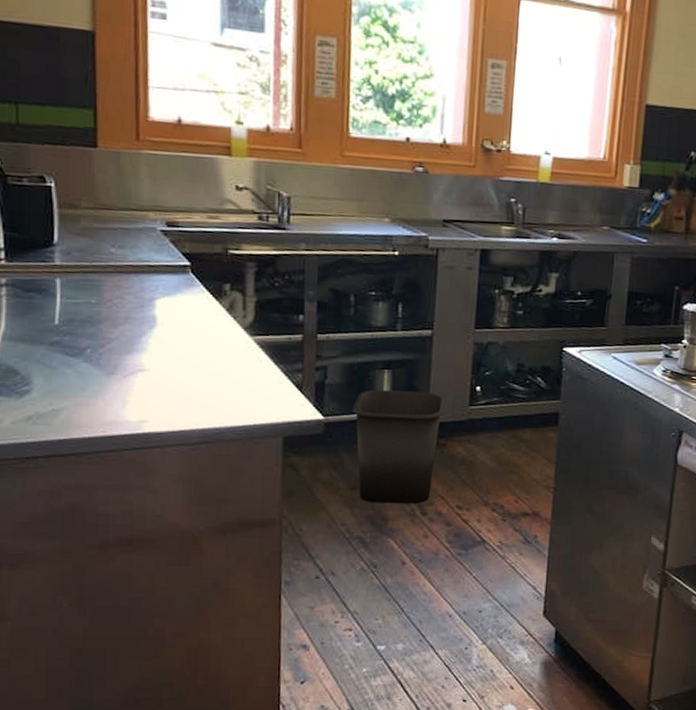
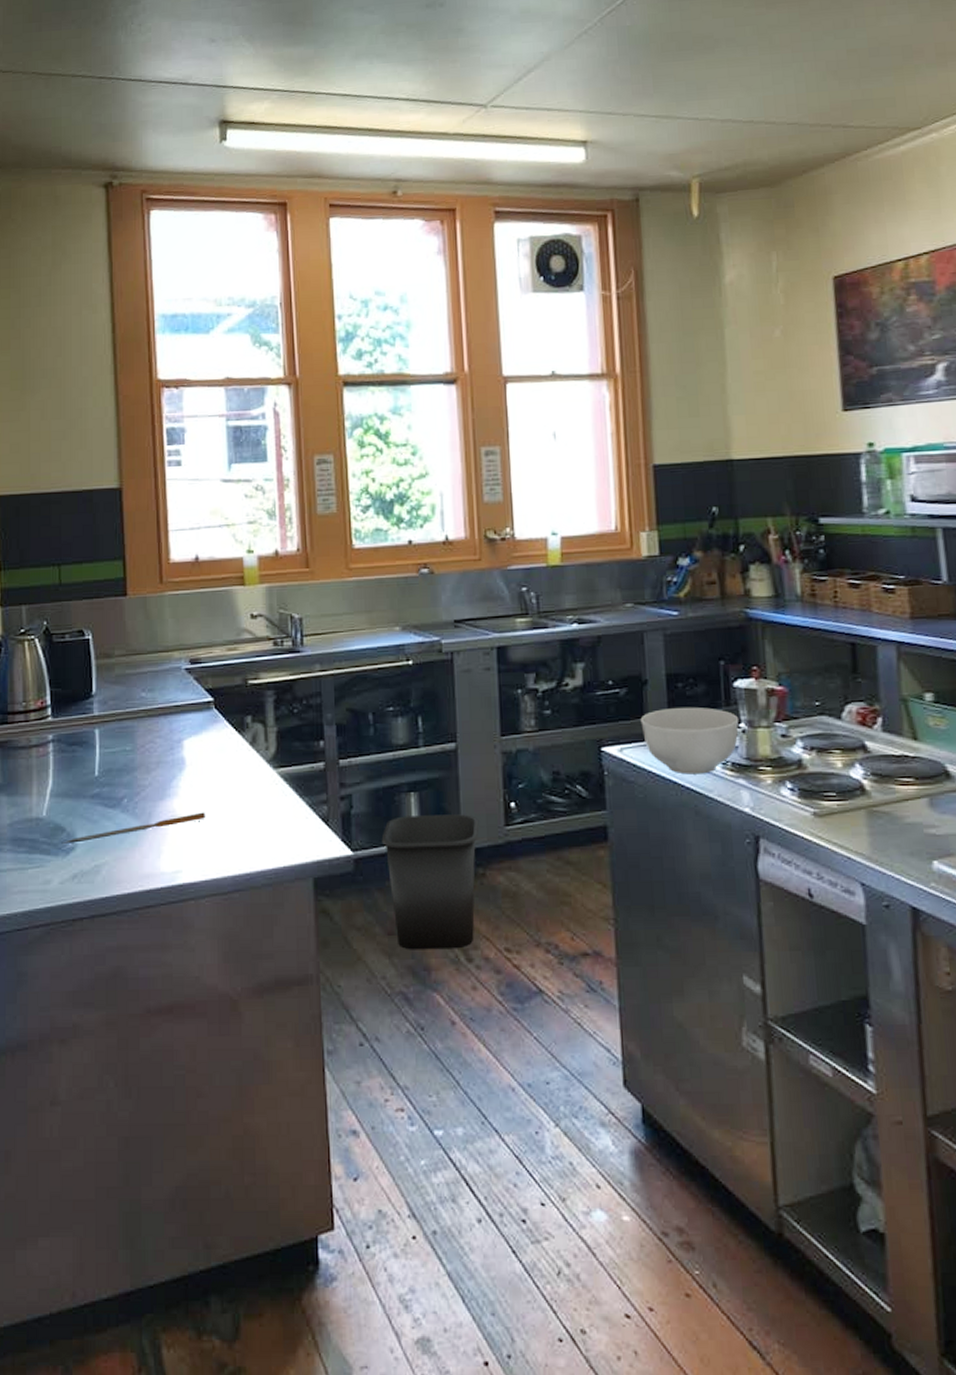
kitchen knife: none [14,369,176,387] -> present [61,812,205,844]
bowl: none [600,320,683,378] -> present [640,707,740,775]

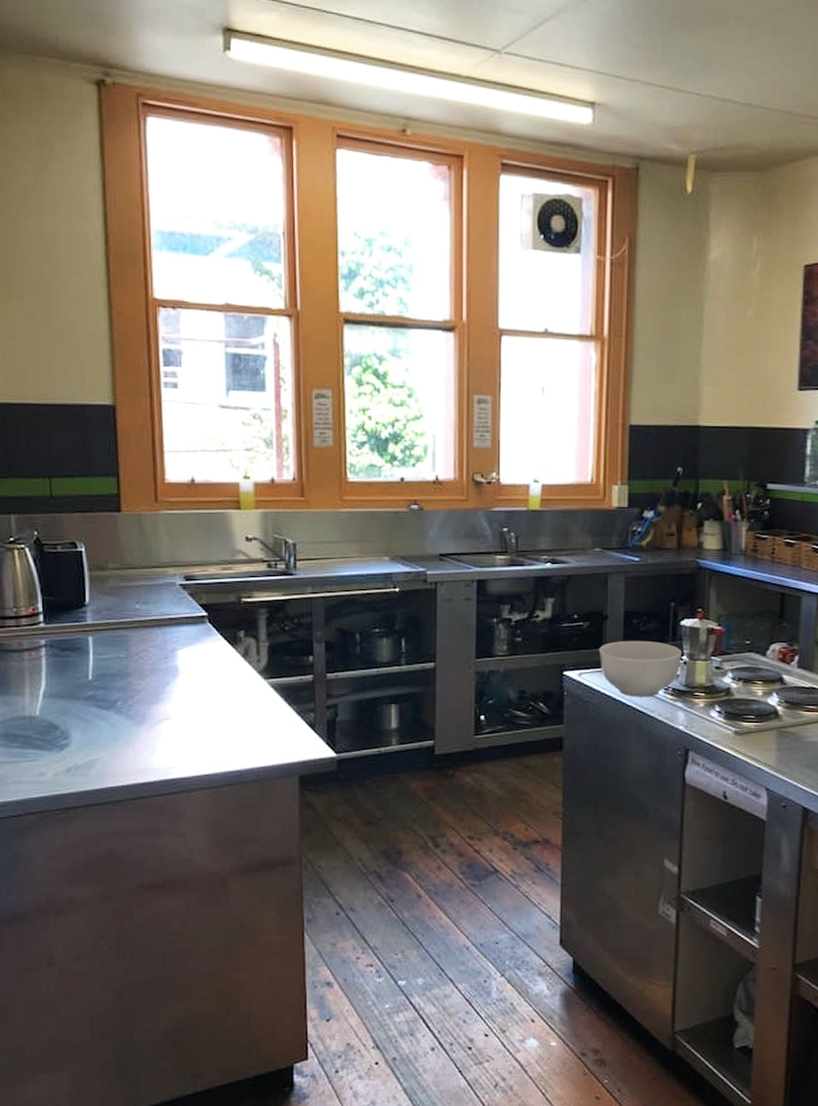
kitchen knife: present [61,812,205,844] -> none [55,715,198,740]
waste bin: present [381,814,479,950] -> none [363,724,452,837]

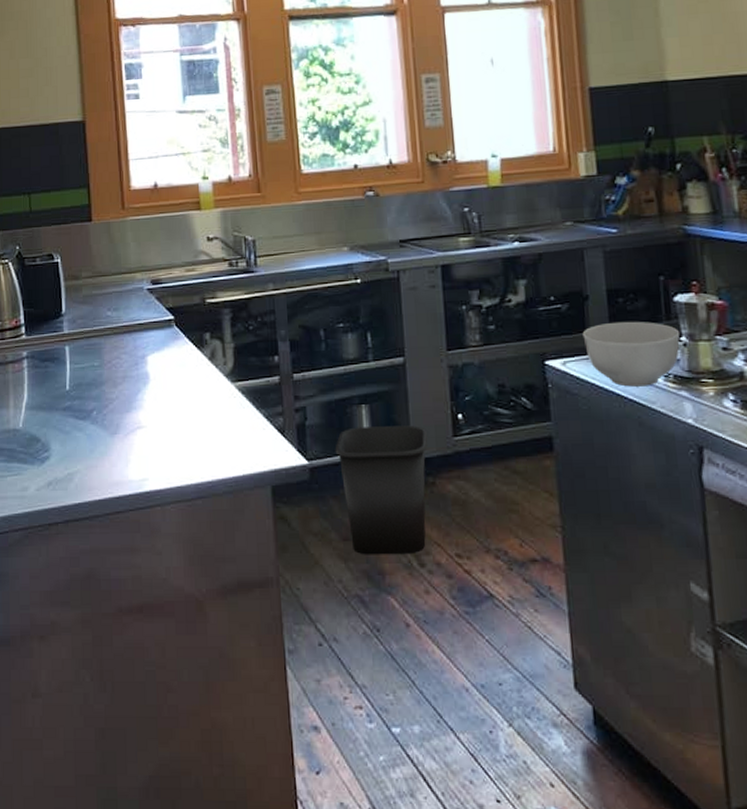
waste bin: none [363,724,452,837] -> present [335,425,428,555]

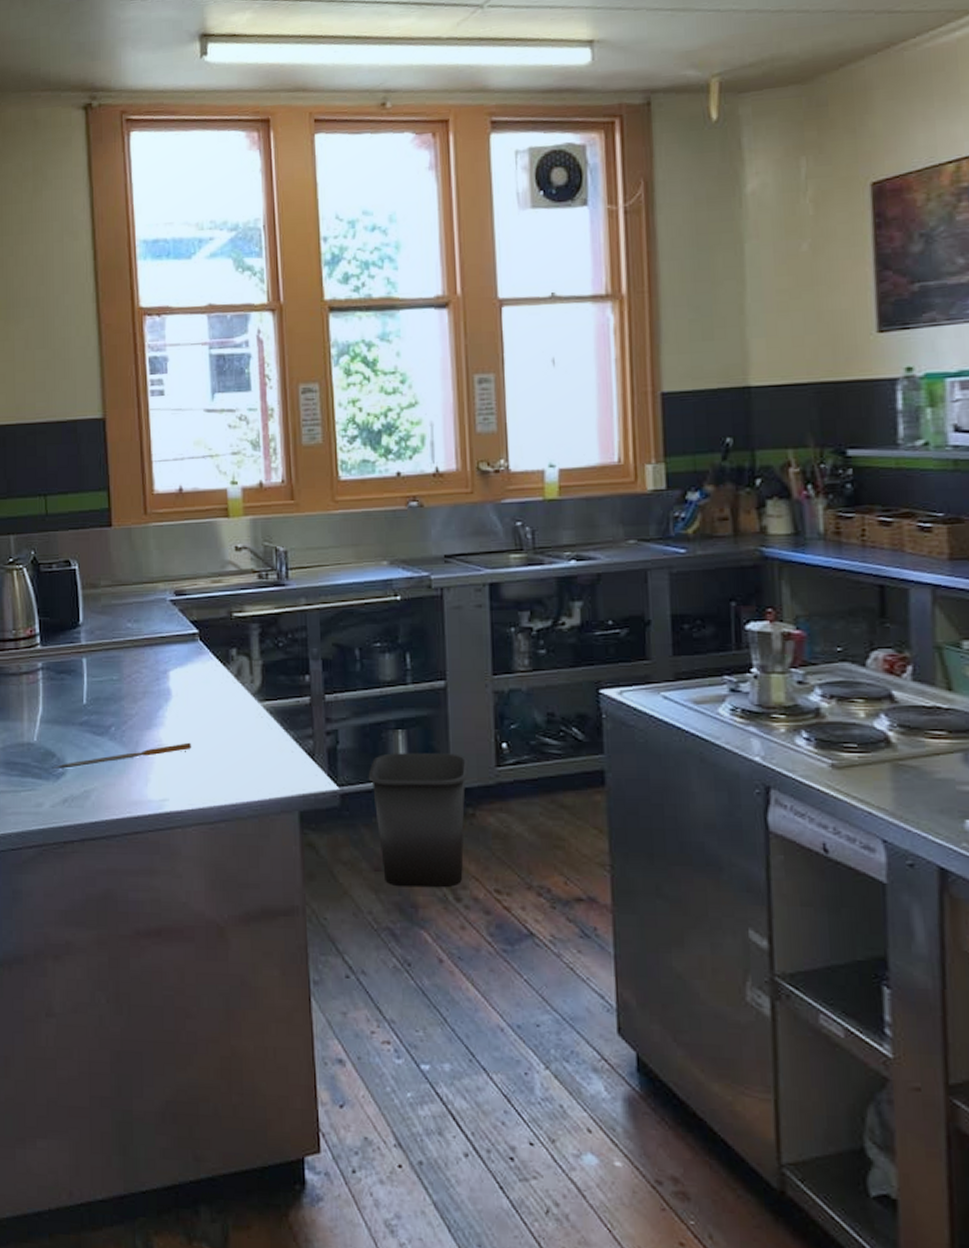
kitchen knife: none [37,423,169,453] -> present [52,742,191,769]
bowl: present [582,321,681,387] -> none [642,649,751,720]

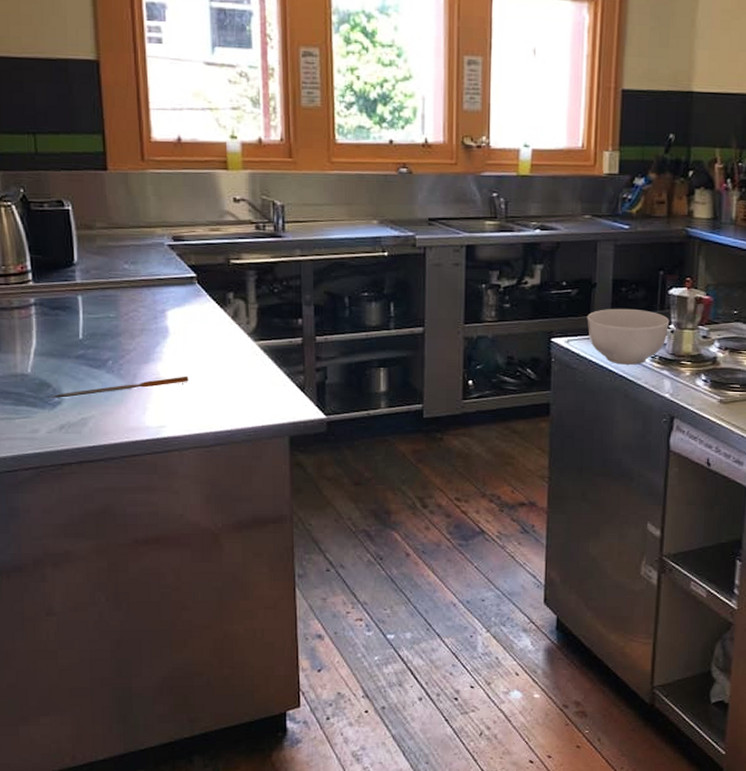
waste bin: present [368,753,469,888] -> none [352,387,440,498]
bowl: none [642,649,751,720] -> present [587,308,670,365]

